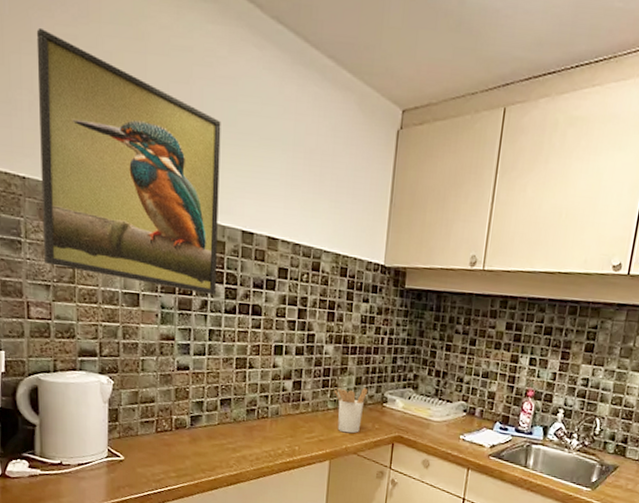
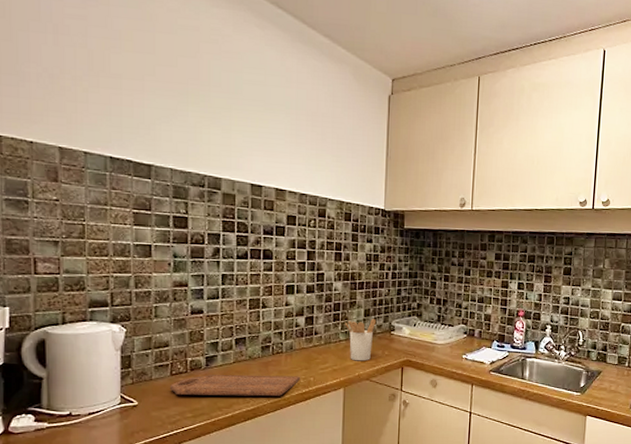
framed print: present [36,27,221,295] -> none [45,9,228,242]
cutting board: none [154,435,285,463] -> present [169,374,300,397]

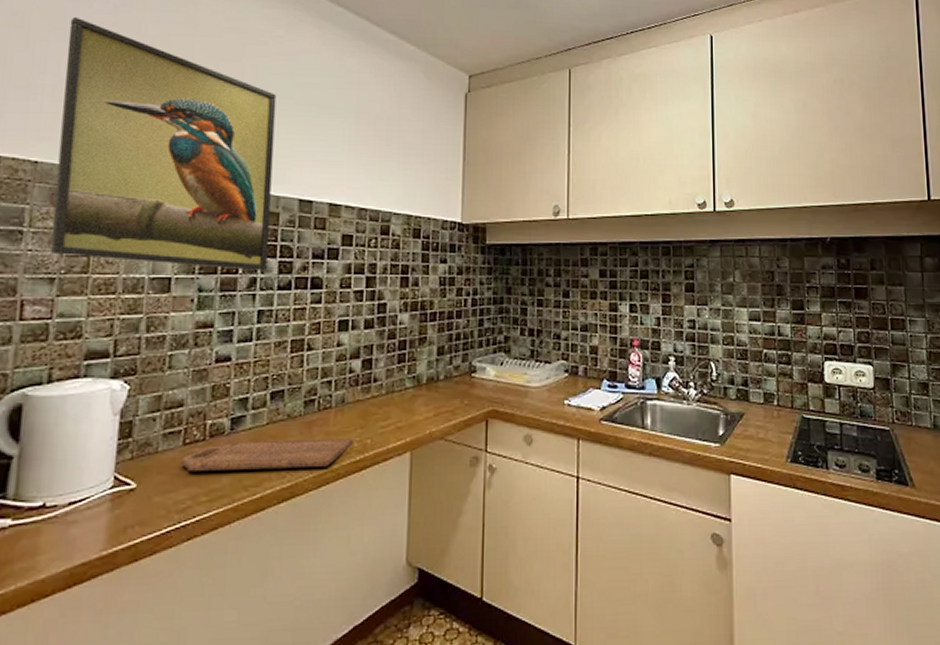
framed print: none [45,9,228,242] -> present [49,16,277,270]
utensil holder: present [345,319,377,361] -> none [412,358,453,415]

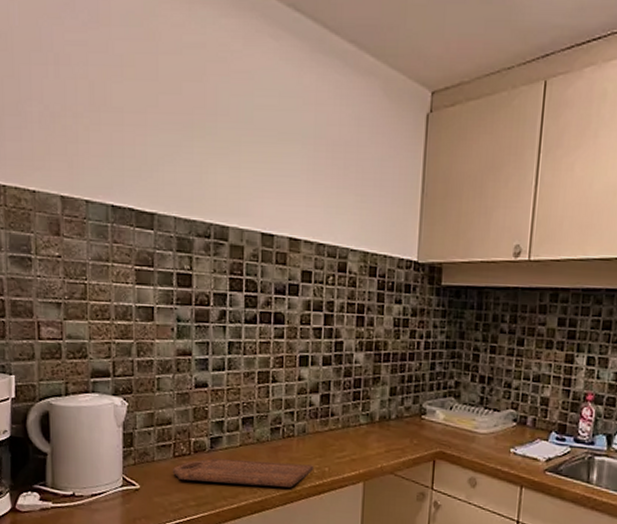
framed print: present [49,16,277,270] -> none [46,36,237,304]

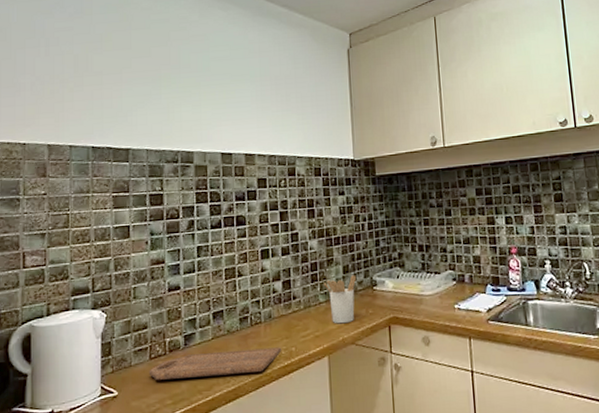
utensil holder: none [366,399,405,451] -> present [323,275,357,324]

